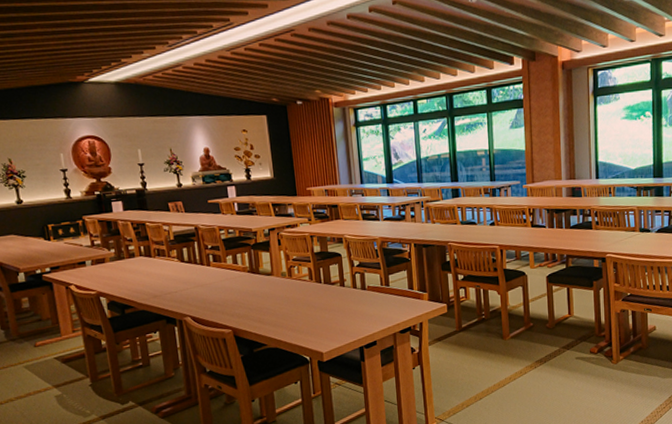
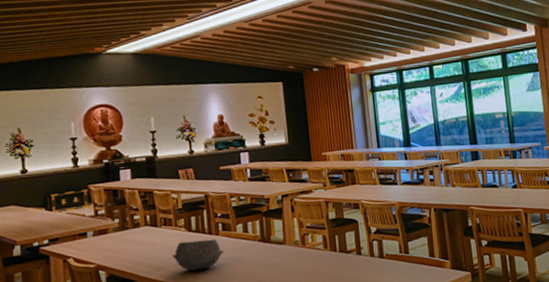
bowl: none [167,269,216,299] -> present [172,239,224,271]

